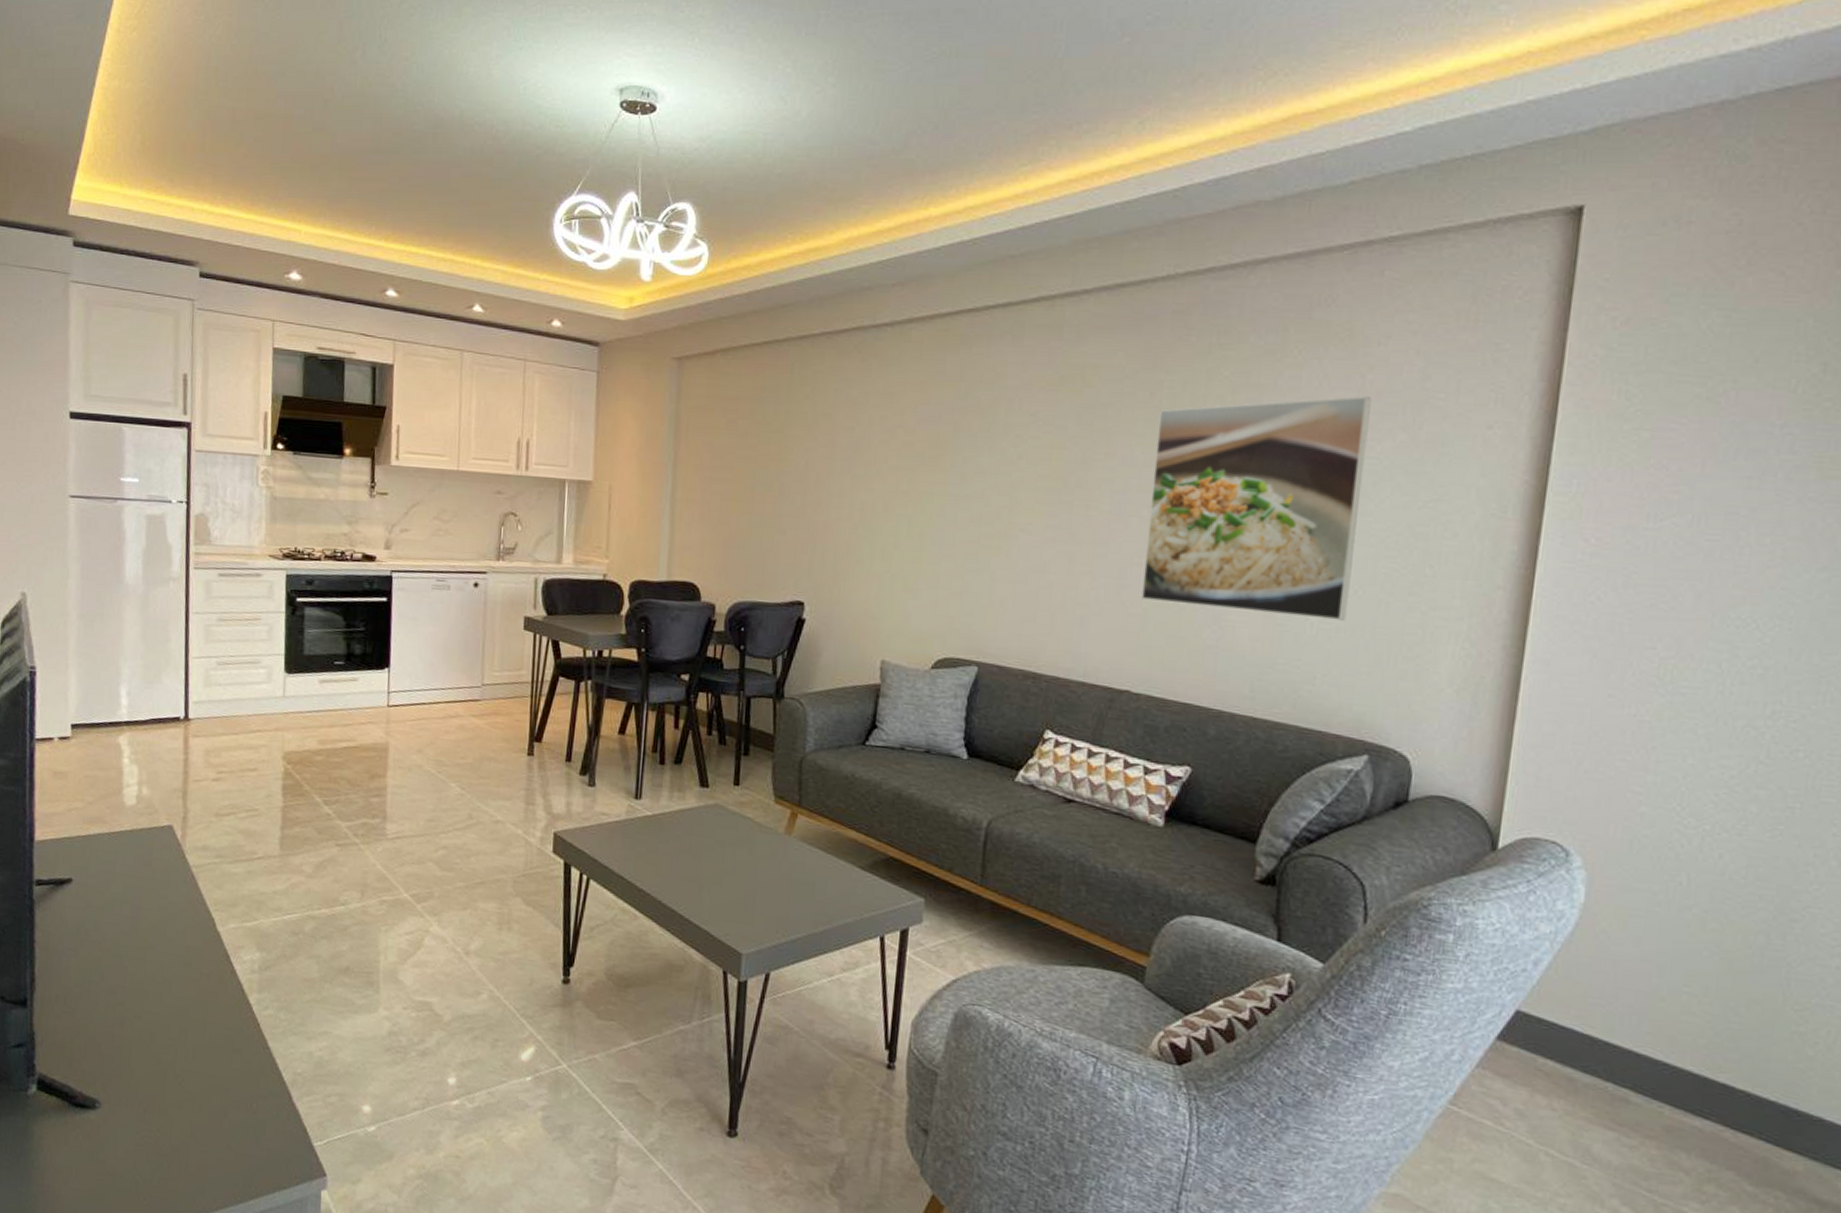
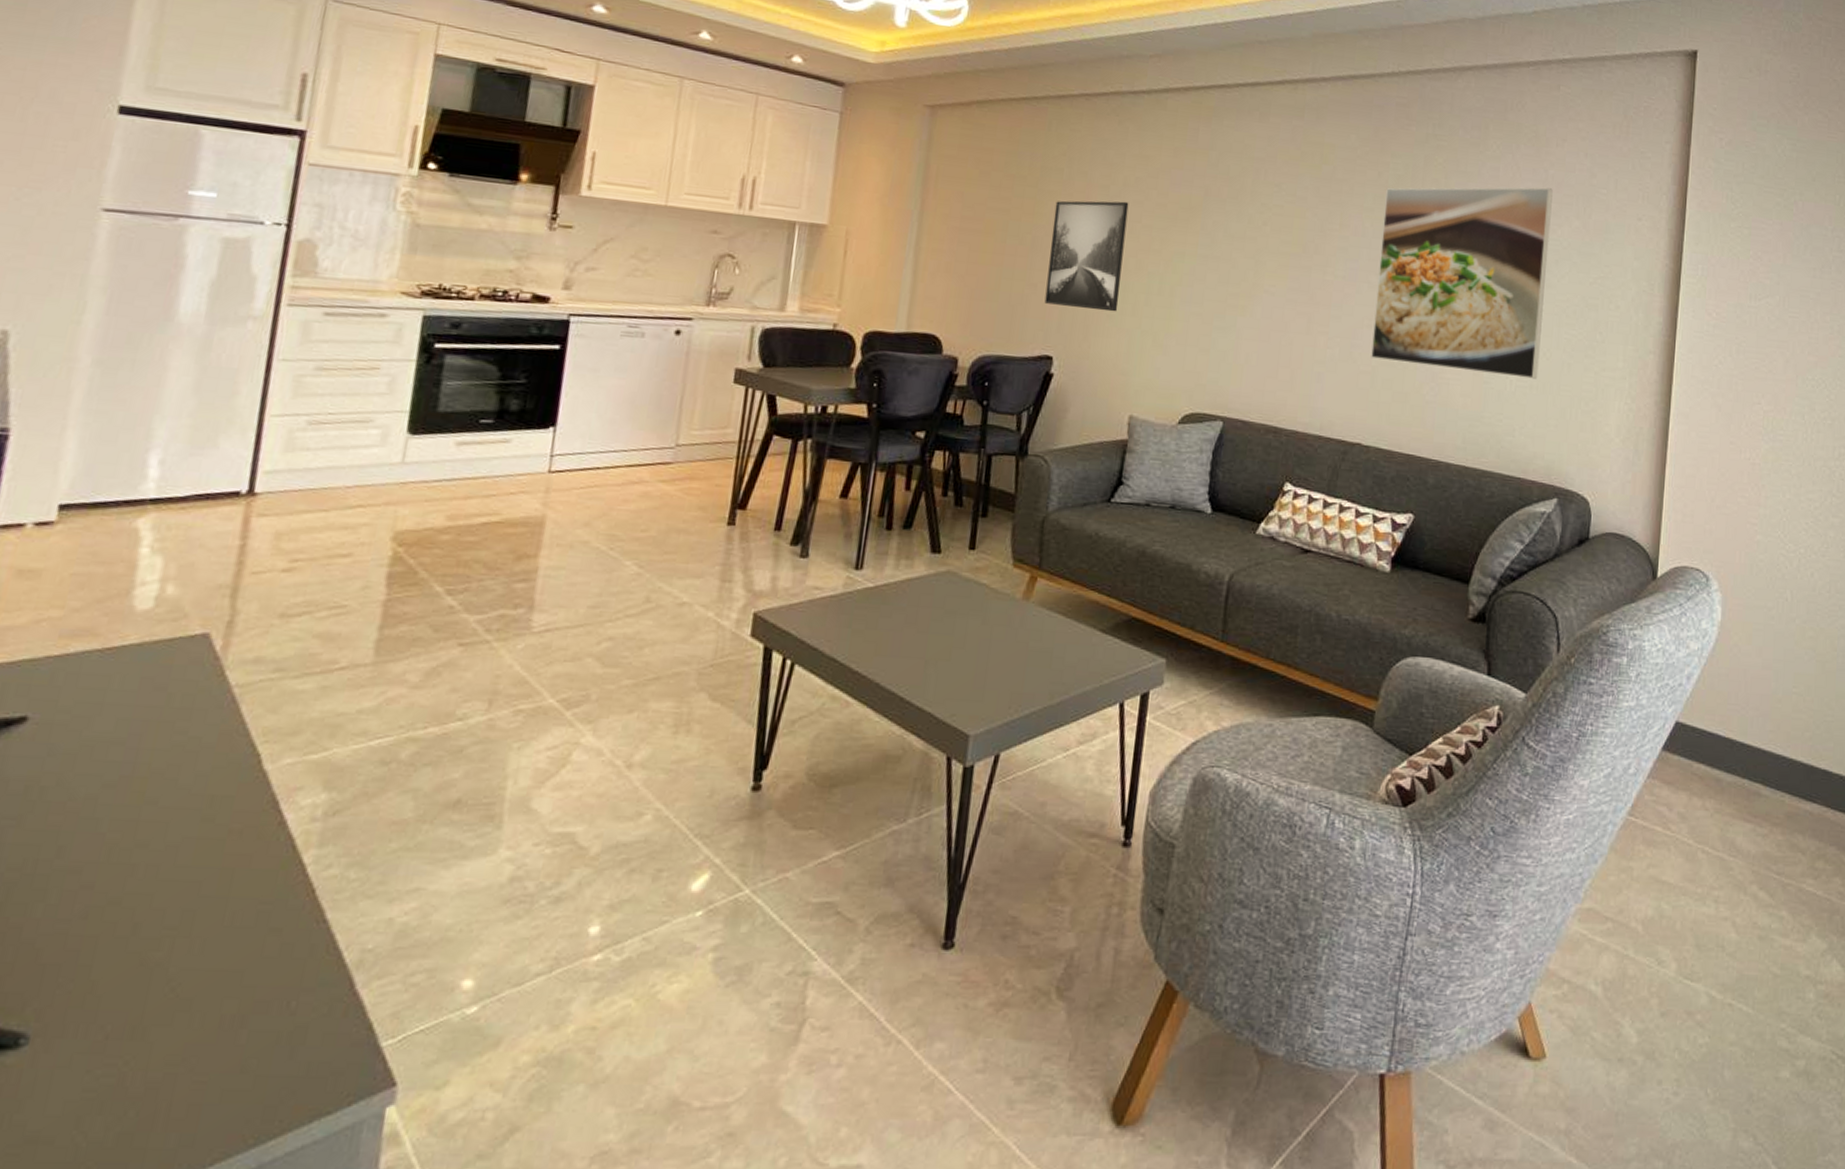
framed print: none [794,442,875,557] -> present [1044,200,1129,312]

